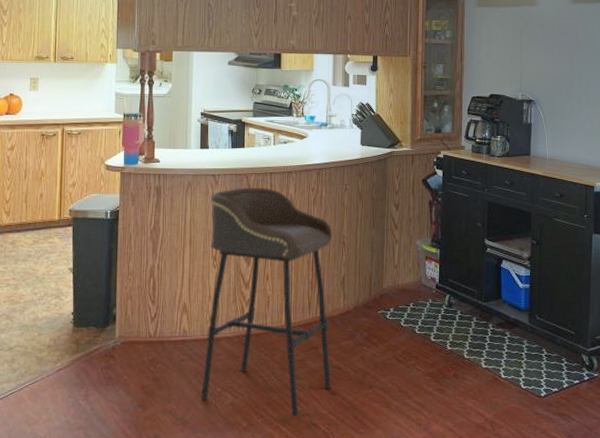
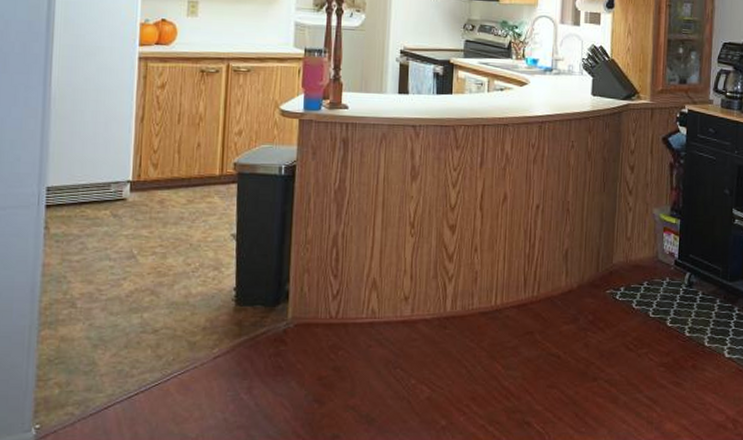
bar stool: present [201,187,332,417] -> none [392,141,554,414]

